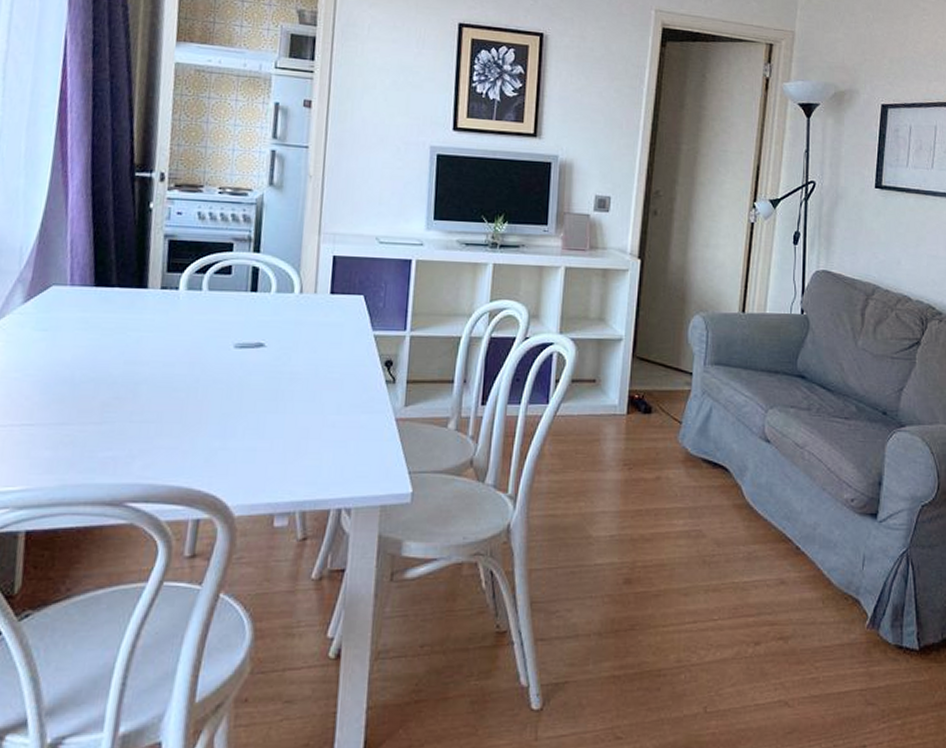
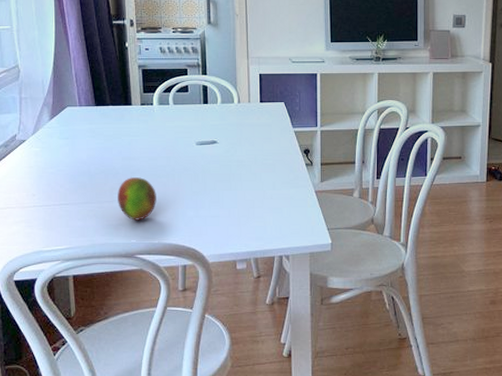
fruit: none [109,390,168,452] -> present [118,177,156,221]

